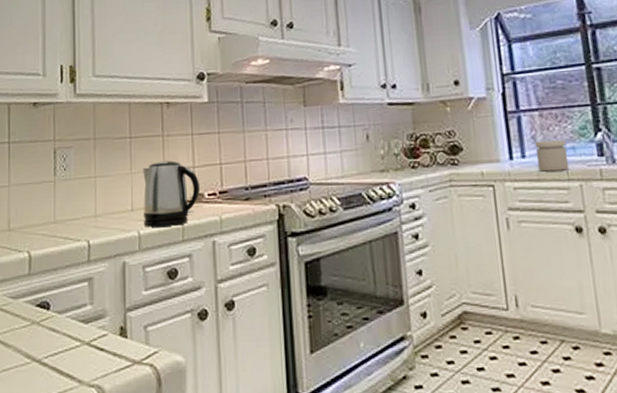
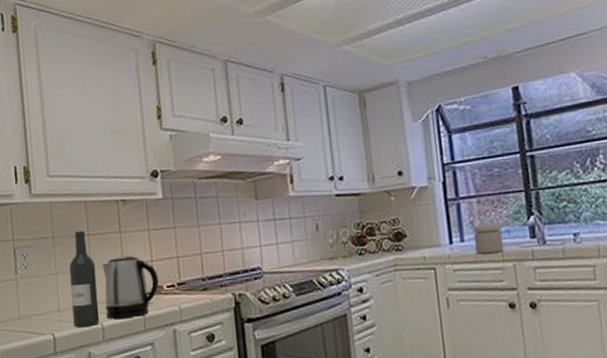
wine bottle: none [108,133,137,235] -> present [69,230,100,328]

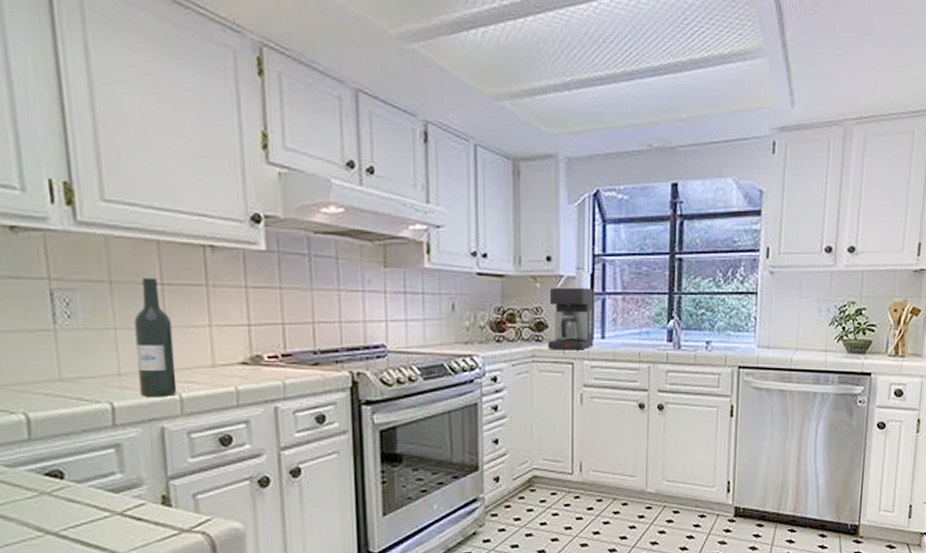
kettle: present [102,255,159,319] -> none [182,315,257,391]
coffee maker: none [404,195,454,258] -> present [548,287,594,350]
jar: present [473,224,504,254] -> none [614,324,642,353]

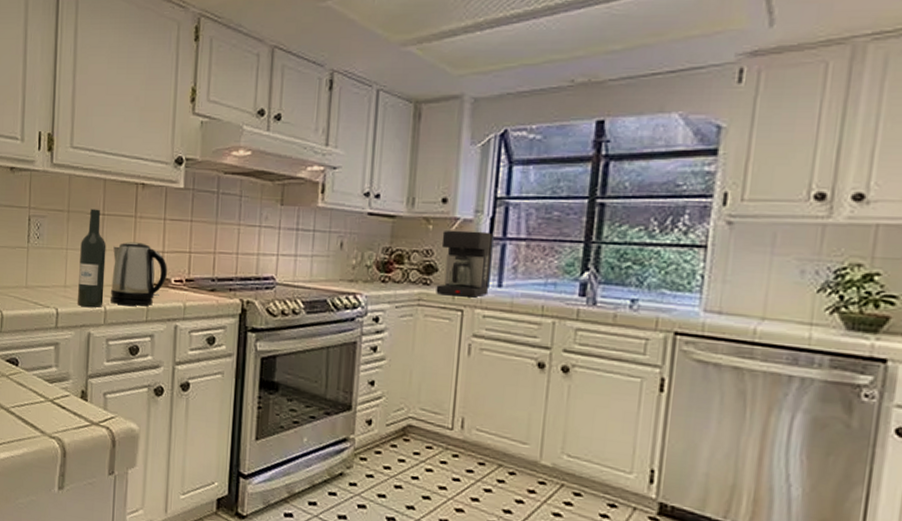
kettle: none [182,315,257,391] -> present [109,242,167,307]

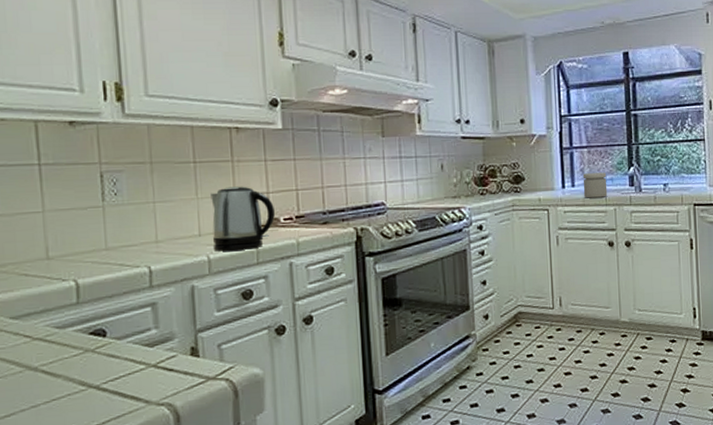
wine bottle: present [76,208,106,307] -> none [170,157,206,260]
coffee maker: present [436,230,492,298] -> none [524,143,566,199]
jar: none [512,272,549,306] -> present [583,172,608,198]

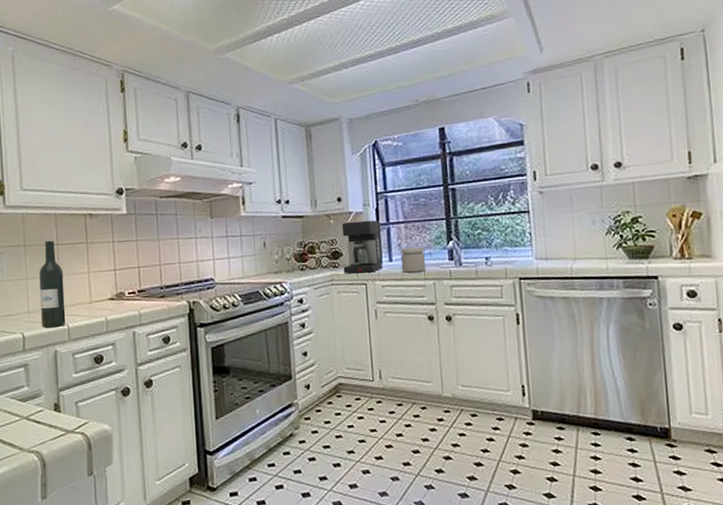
wine bottle: none [170,157,206,260] -> present [39,240,66,328]
kettle: present [210,186,275,252] -> none [70,264,121,321]
coffee maker: none [524,143,566,199] -> present [341,220,383,274]

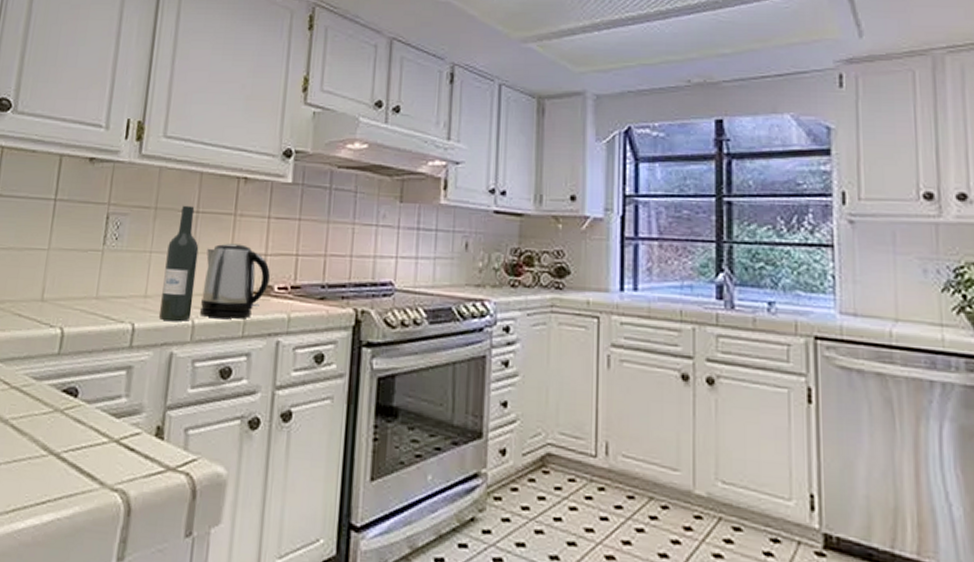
kettle: none [70,264,121,321] -> present [199,243,270,320]
coffee maker: present [341,220,383,274] -> none [569,229,625,303]
jar: present [400,247,426,273] -> none [649,274,684,310]

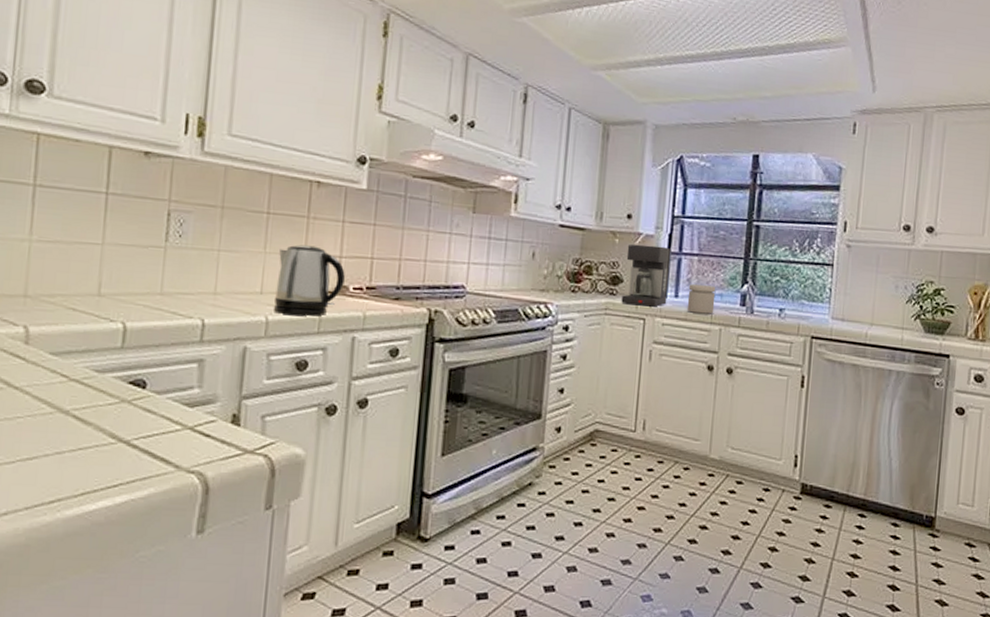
wine bottle: present [158,205,199,322] -> none [229,205,271,318]
coffee maker: none [569,229,625,303] -> present [621,244,670,307]
jar: none [649,274,684,310] -> present [686,284,716,314]

